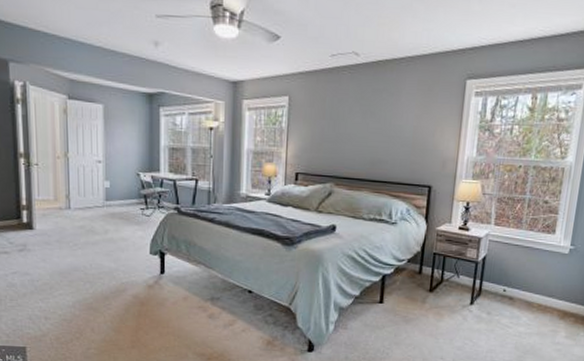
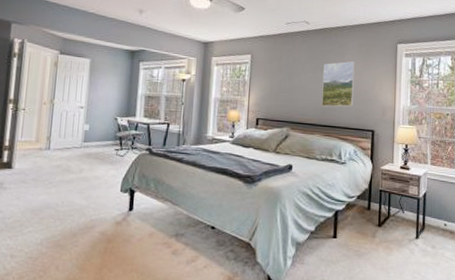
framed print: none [371,102,413,159] -> present [321,61,355,107]

